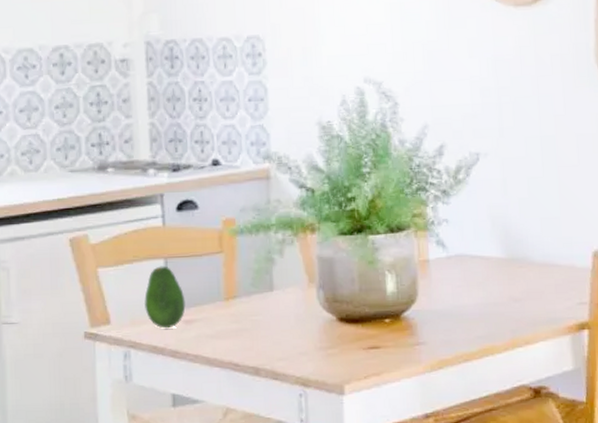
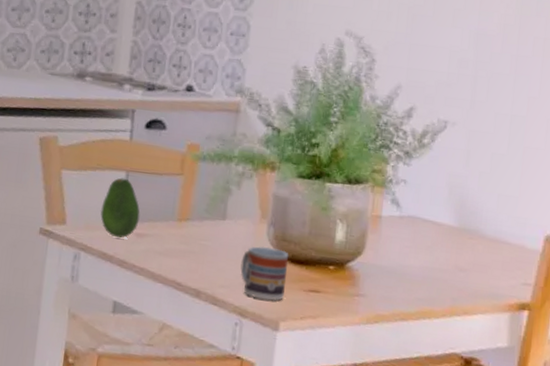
cup: none [296,311,344,366] -> present [240,246,289,301]

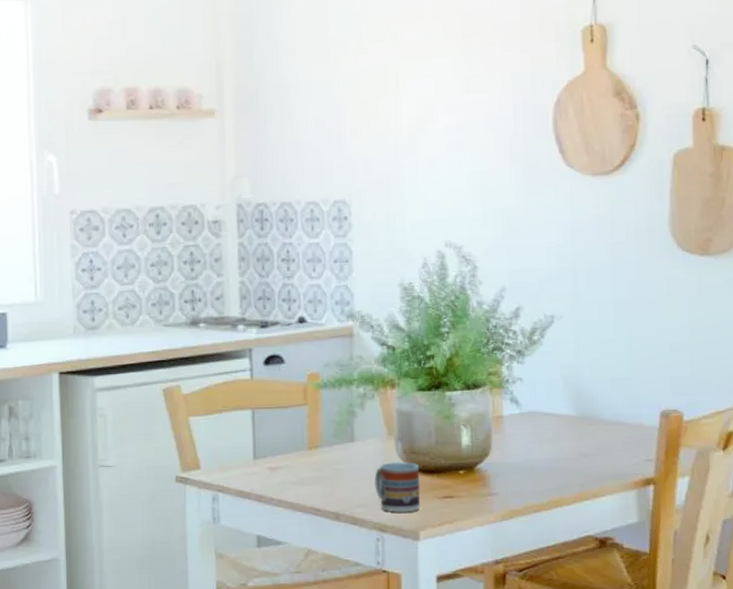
fruit: present [100,177,140,238] -> none [232,416,271,475]

